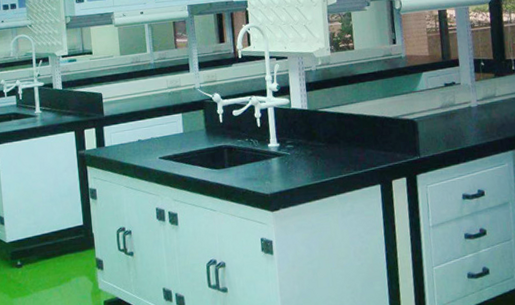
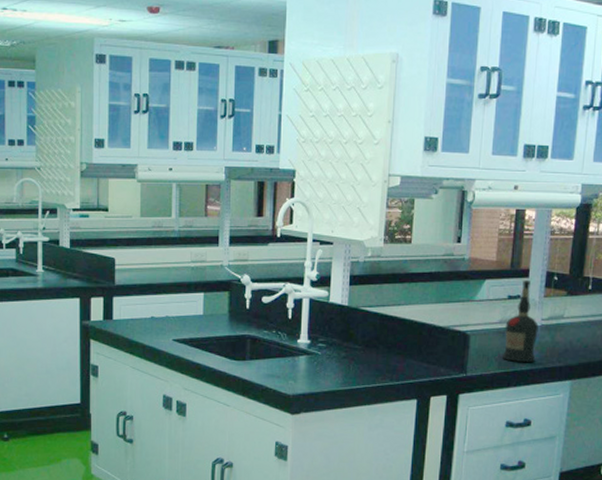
liquor bottle: none [446,69,478,141] -> present [503,281,539,362]

